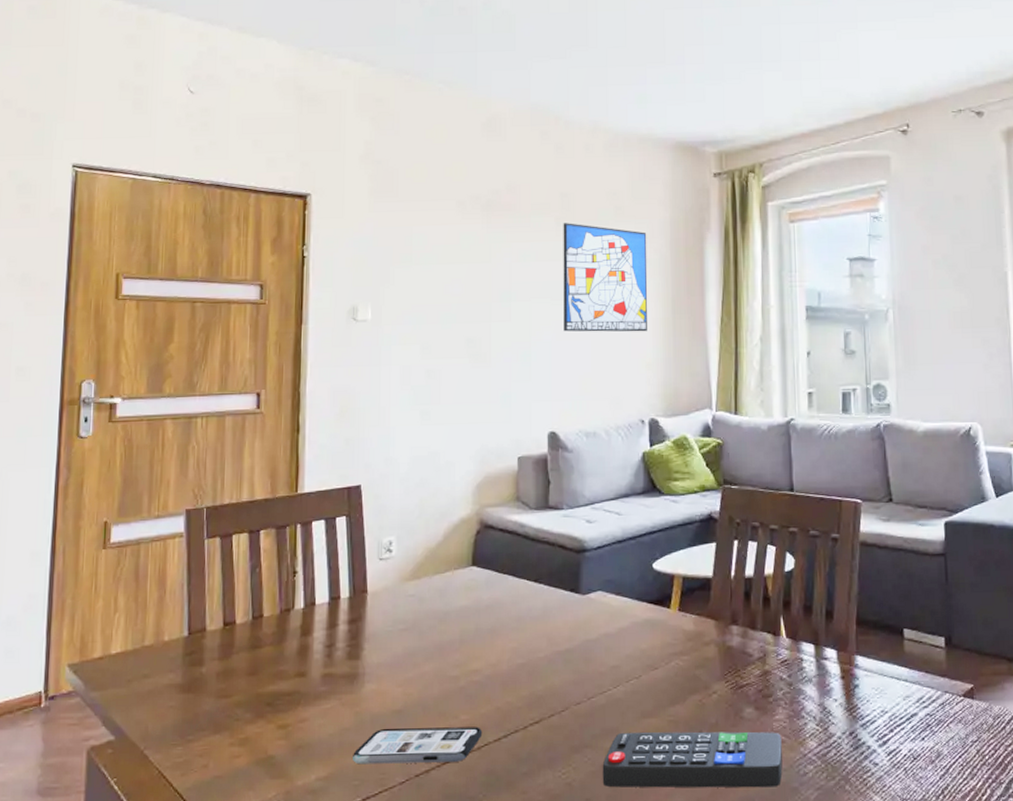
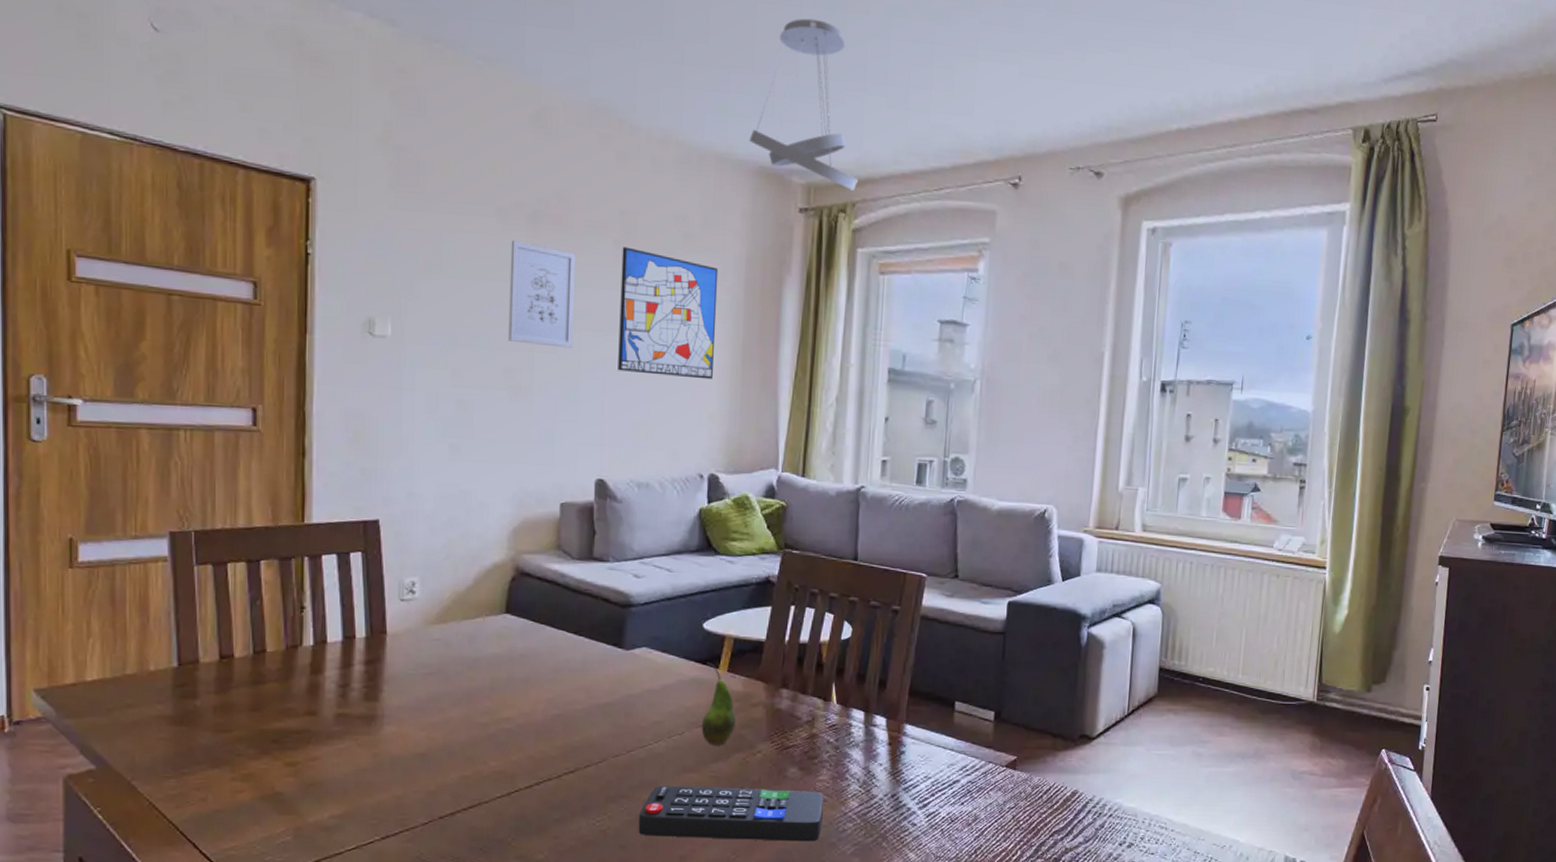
smartphone: present [353,727,483,765] -> none [370,770,513,806]
wall art: none [469,227,524,316] -> present [508,240,575,348]
fruit: none [657,602,689,688] -> present [701,662,736,746]
ceiling light fixture: none [666,16,764,153] -> present [749,18,859,191]

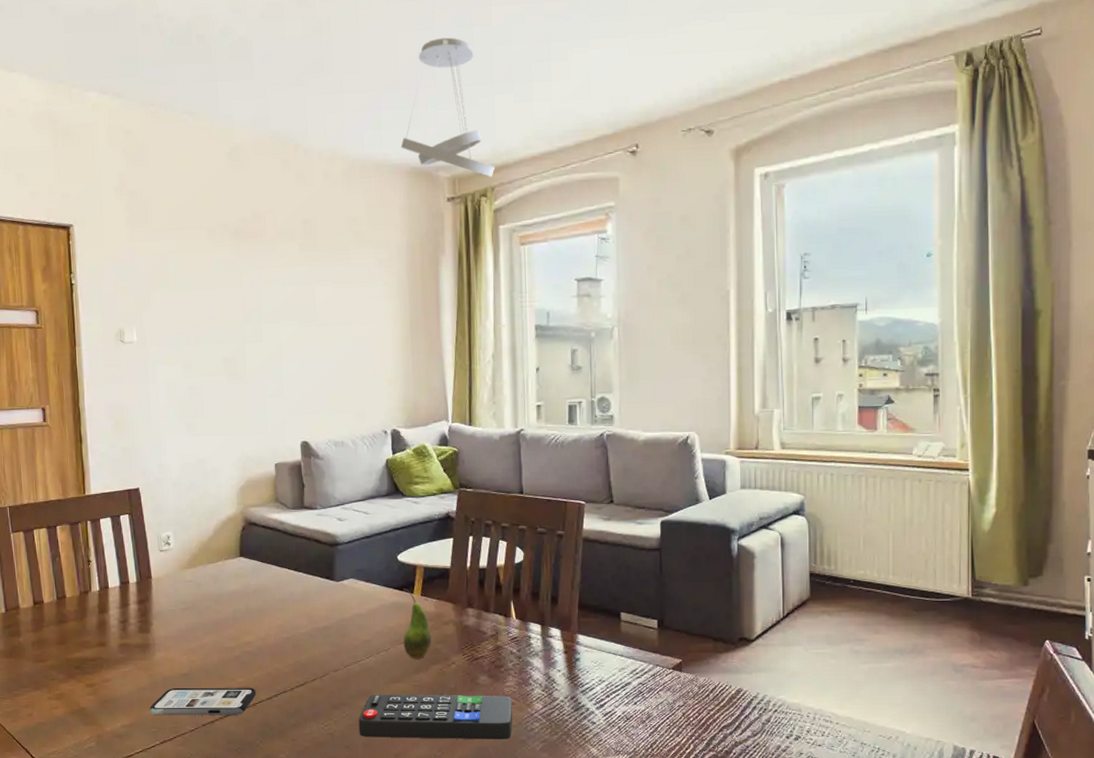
smartphone: none [370,770,513,806] -> present [150,687,257,716]
wall art: present [508,240,575,348] -> none [220,254,274,337]
wall art: present [618,247,719,380] -> none [306,248,388,351]

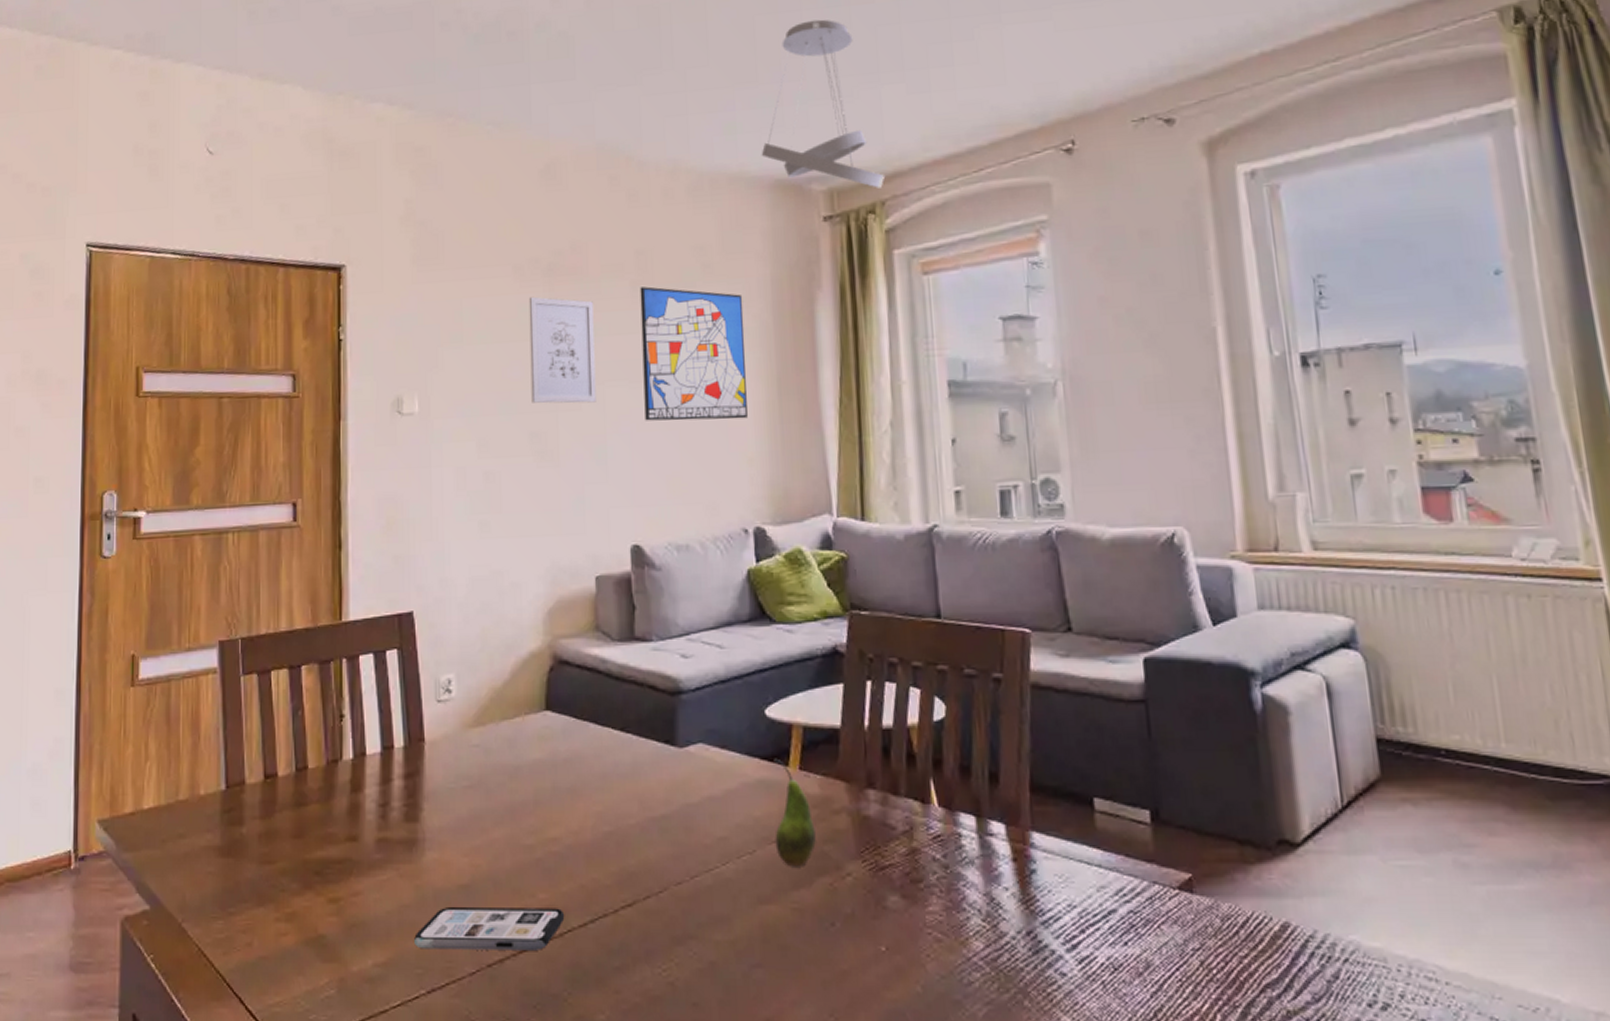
wall art: none [220,254,274,337] -> present [528,296,596,404]
wall art: none [306,248,388,351] -> present [640,286,748,421]
remote control: present [358,694,512,740] -> none [711,921,940,999]

